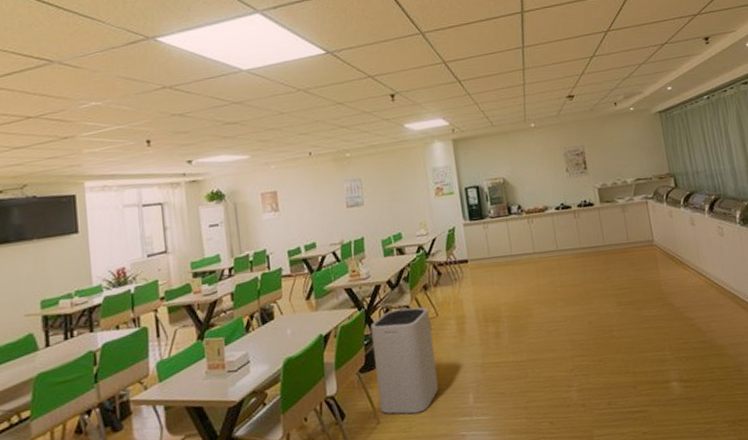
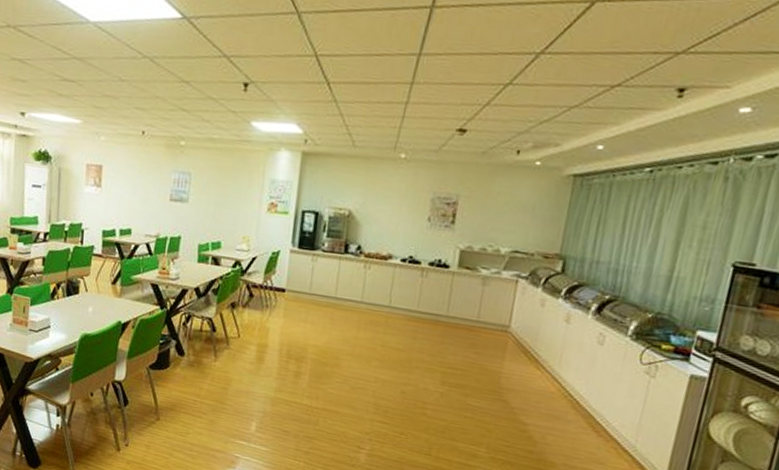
trash can: present [370,307,439,415] -> none [162,318,232,423]

